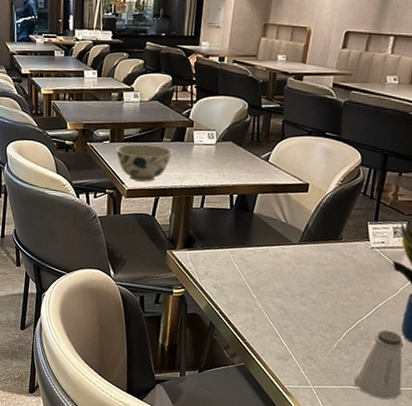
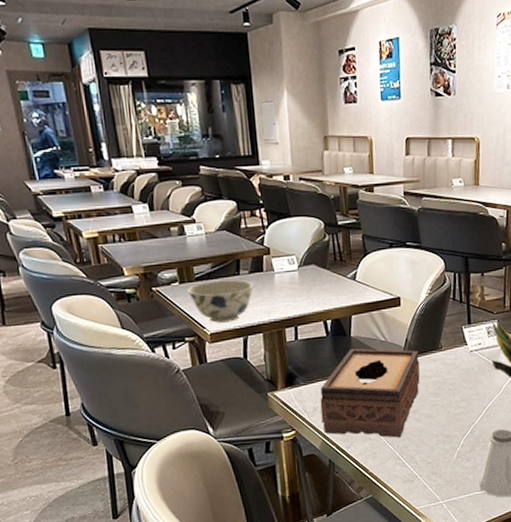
tissue box: none [210,224,317,316] -> present [320,348,420,438]

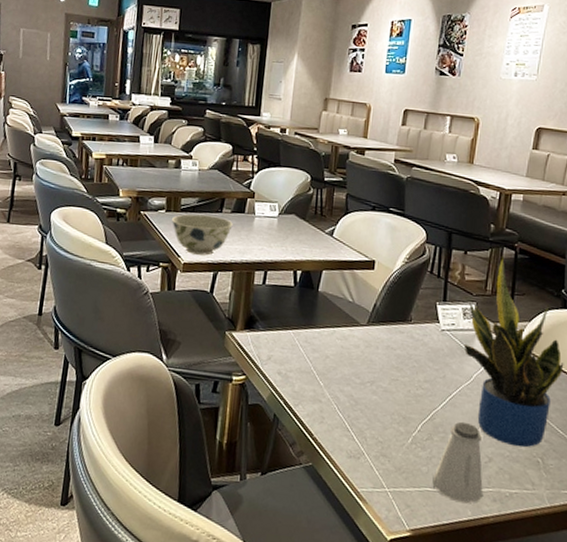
tissue box: present [320,348,420,438] -> none [274,303,386,407]

